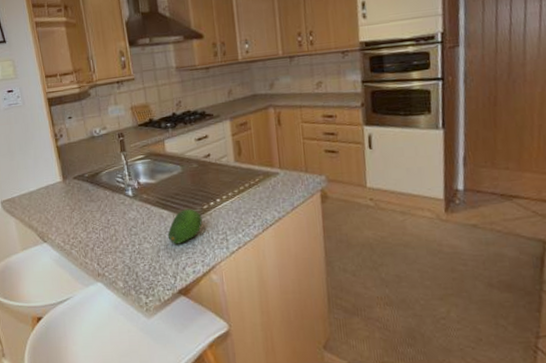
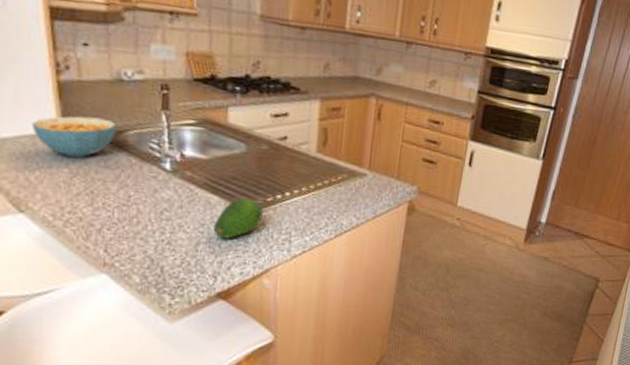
cereal bowl: none [45,166,95,197] -> present [31,116,118,158]

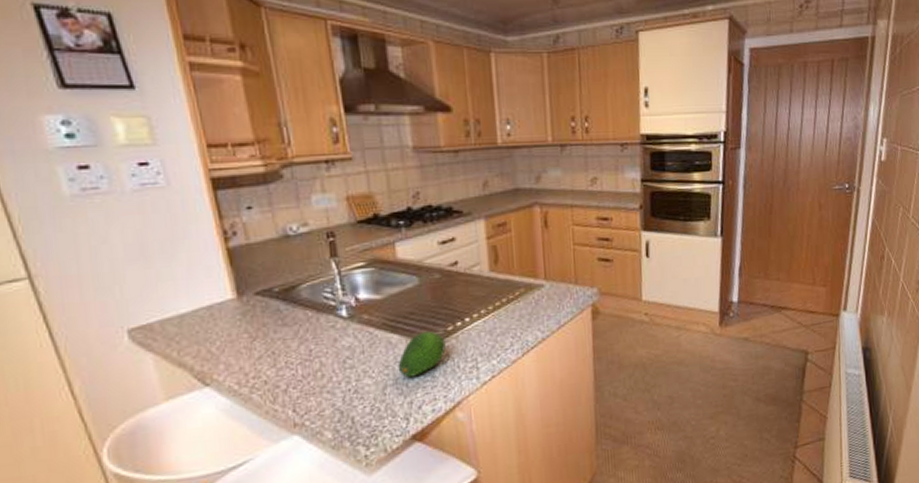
cereal bowl: present [31,116,118,158] -> none [207,277,290,321]

